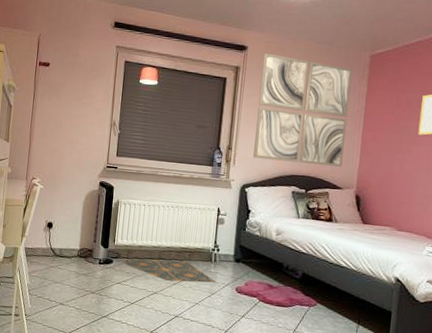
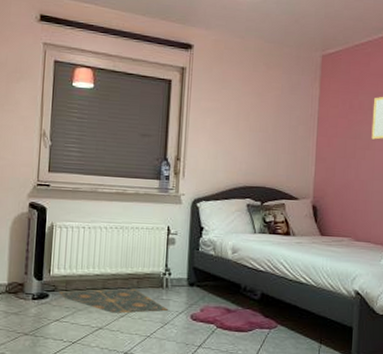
wall art: present [253,53,353,168] -> none [204,52,304,177]

